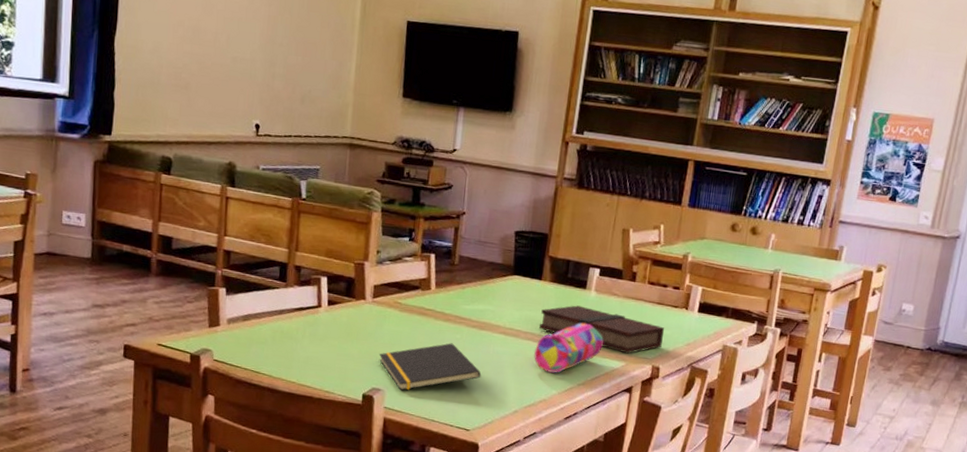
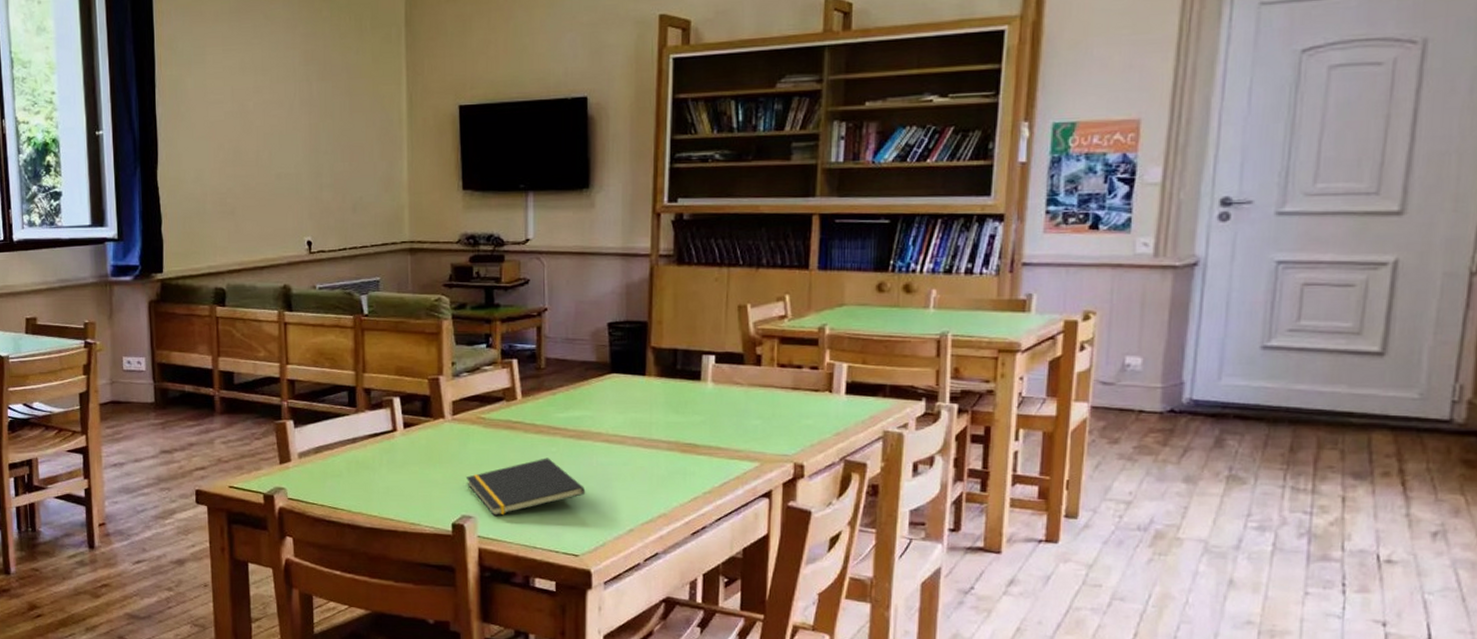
pencil case: present [534,323,603,373] -> none [646,420,729,482]
book: present [539,305,665,354] -> none [649,401,805,452]

